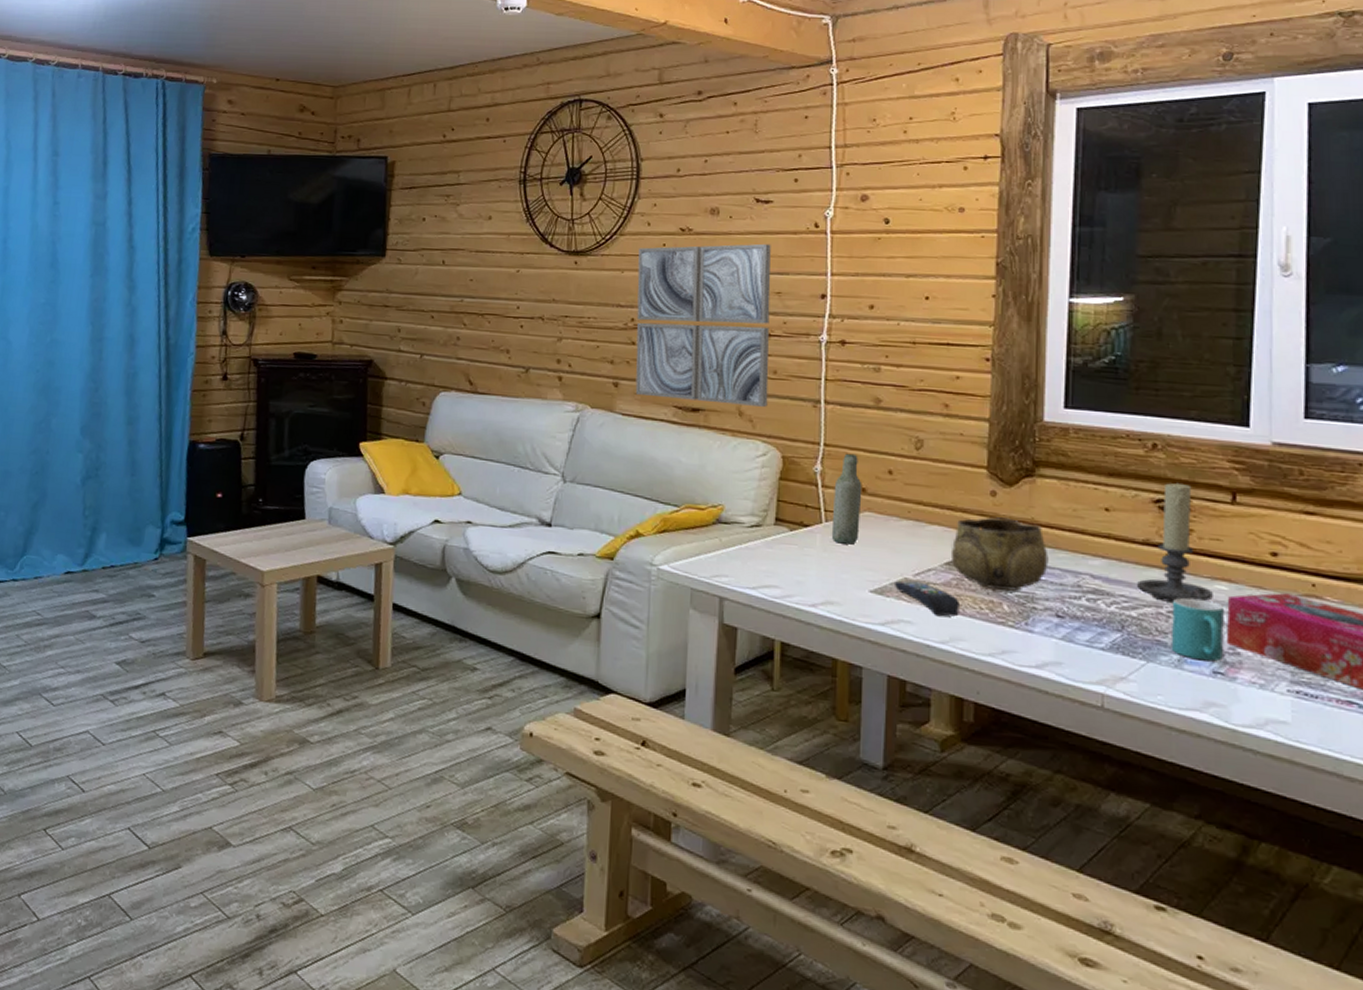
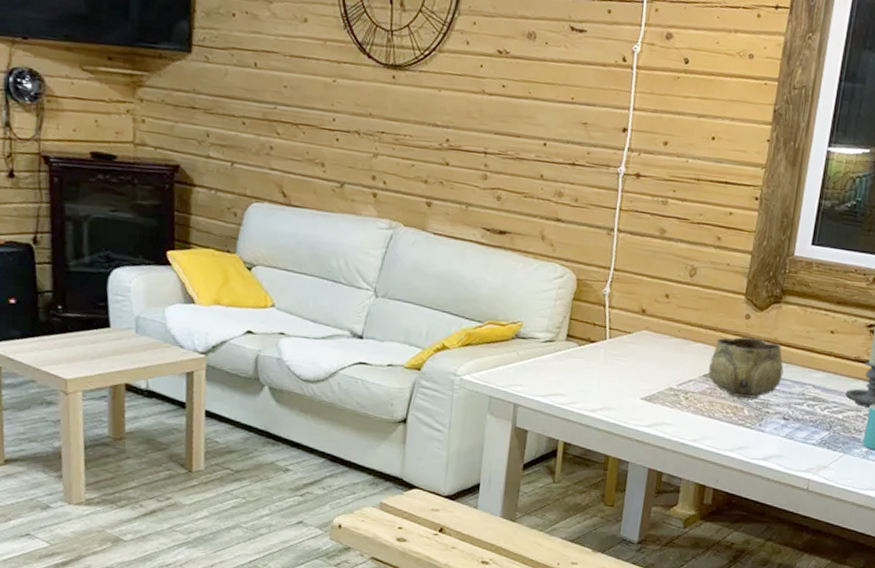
wall art: present [635,243,771,407] -> none [447,67,582,233]
bottle: present [831,453,862,545] -> none [613,278,643,359]
remote control: present [893,580,959,617] -> none [660,389,711,420]

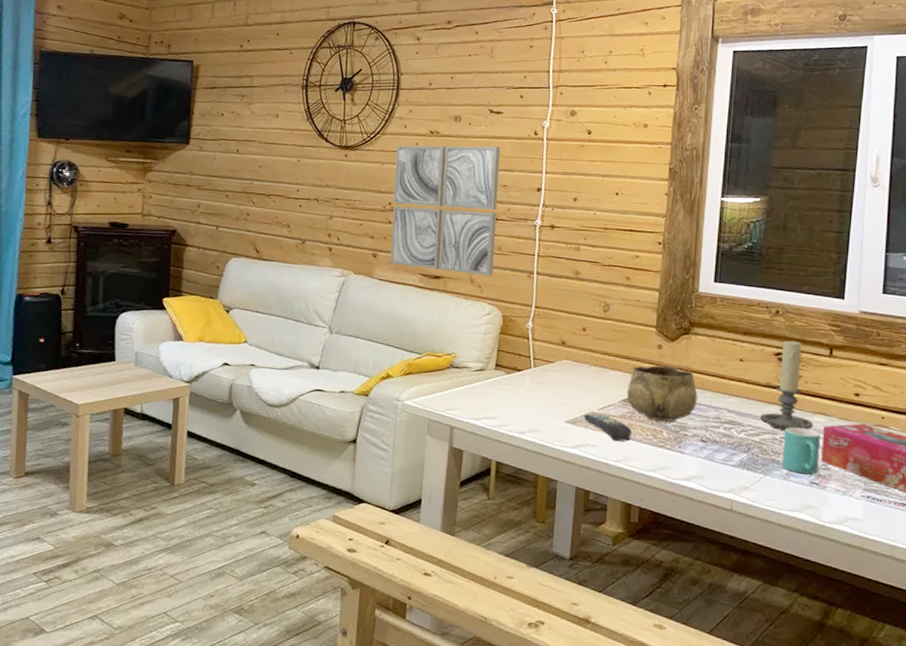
wall art: none [447,67,582,233] -> present [390,145,500,276]
remote control: none [660,389,711,420] -> present [583,413,631,442]

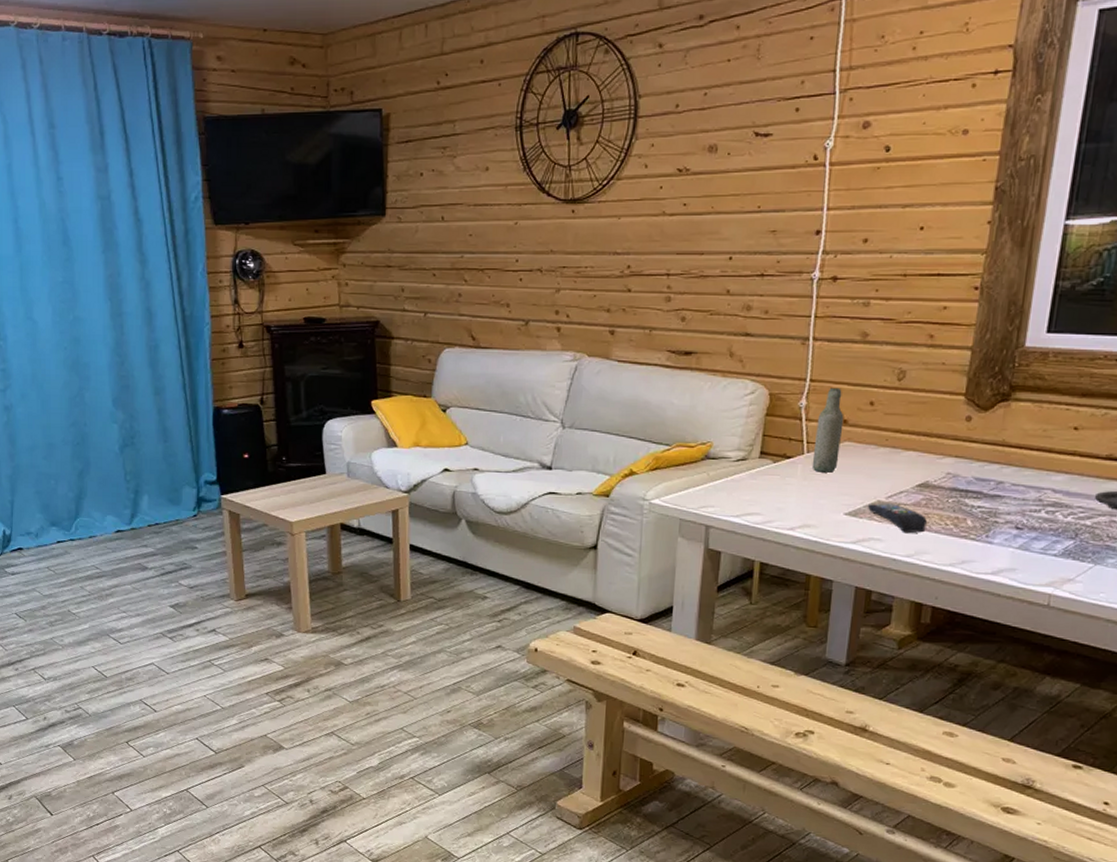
wall art: present [390,145,500,276] -> none [630,180,768,347]
bottle: none [537,314,563,385] -> present [811,387,844,473]
decorative bowl: present [626,365,698,423] -> none [922,441,1015,509]

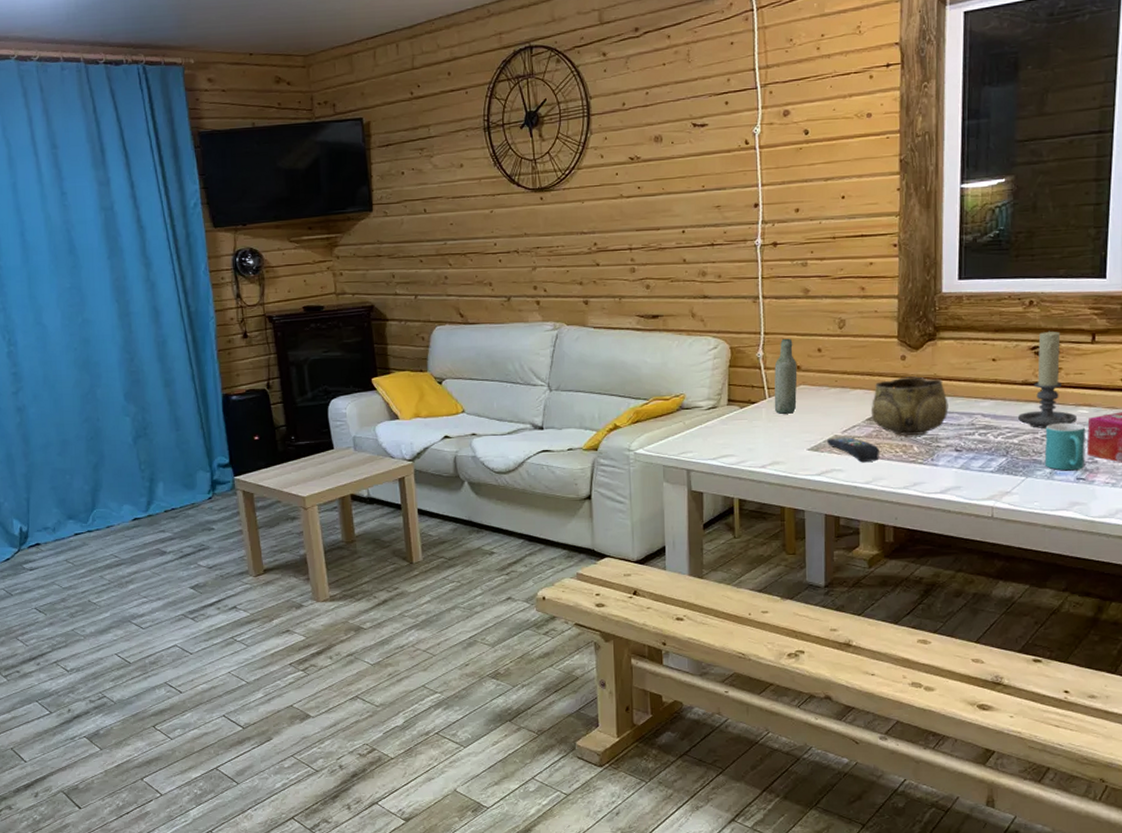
decorative bowl: none [922,441,1015,509] -> present [870,376,949,436]

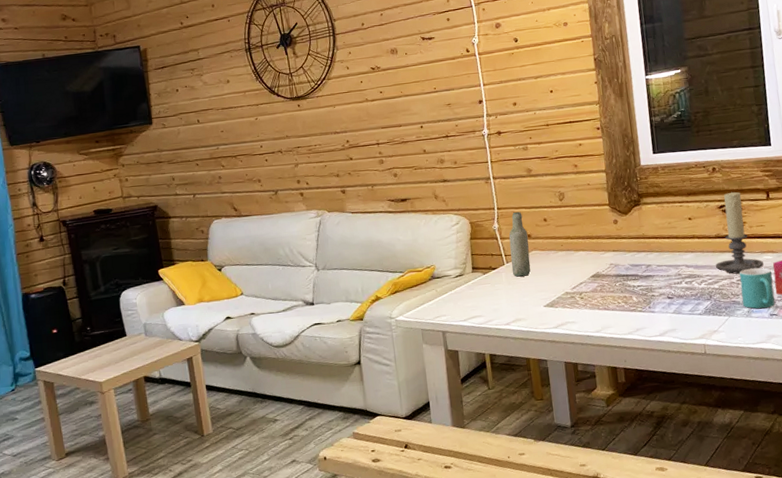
remote control: present [826,437,879,462] -> none [559,293,605,314]
decorative bowl: present [870,376,949,436] -> none [593,237,658,288]

